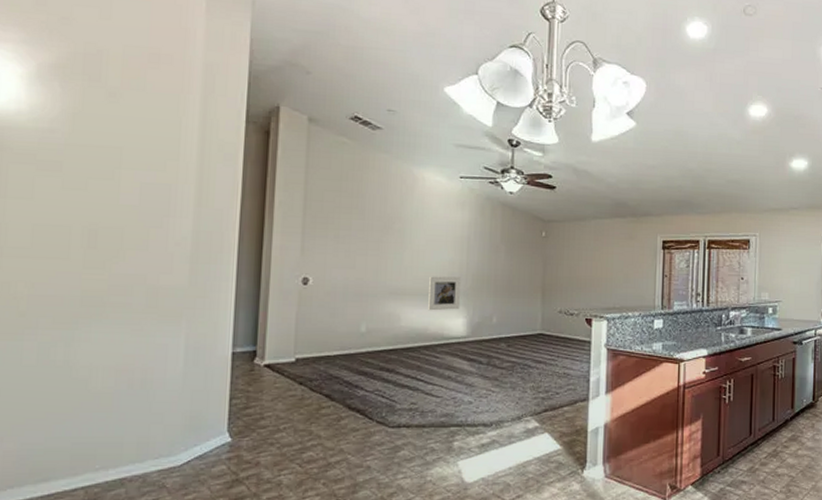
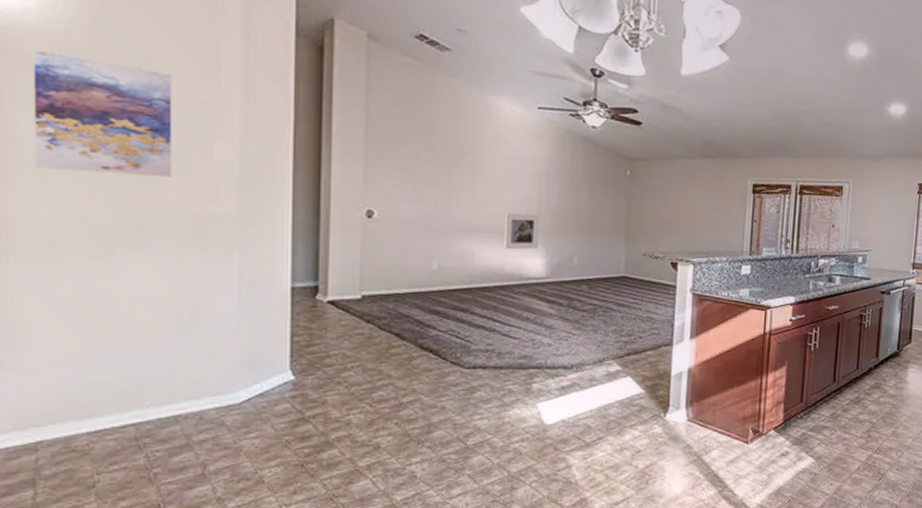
wall art: none [15,145,138,253] -> present [33,49,172,177]

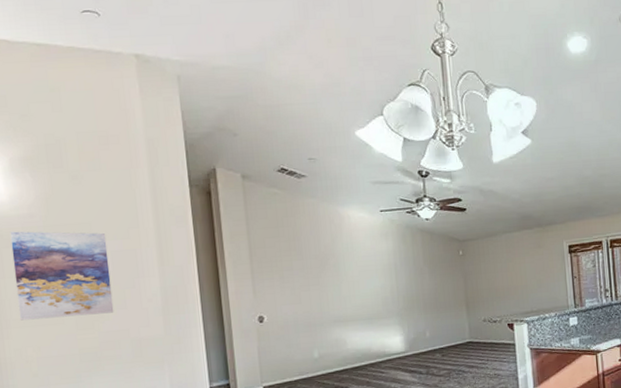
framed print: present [504,213,540,250] -> none [366,300,397,333]

